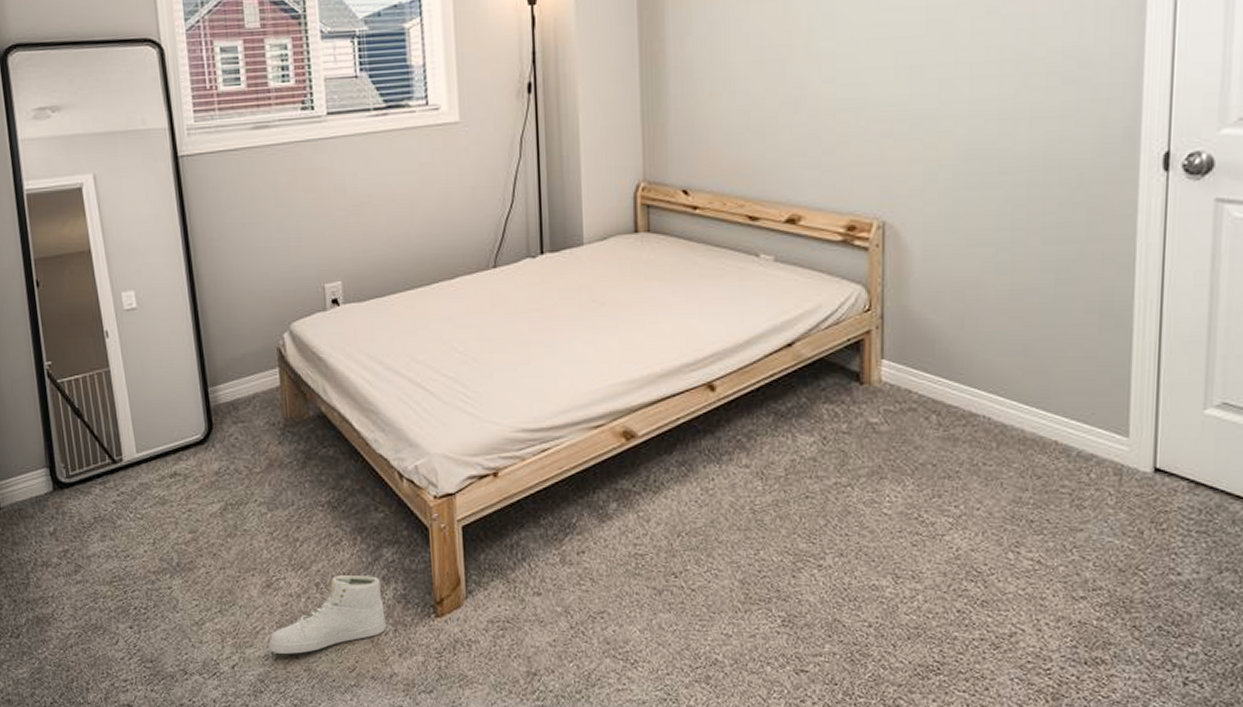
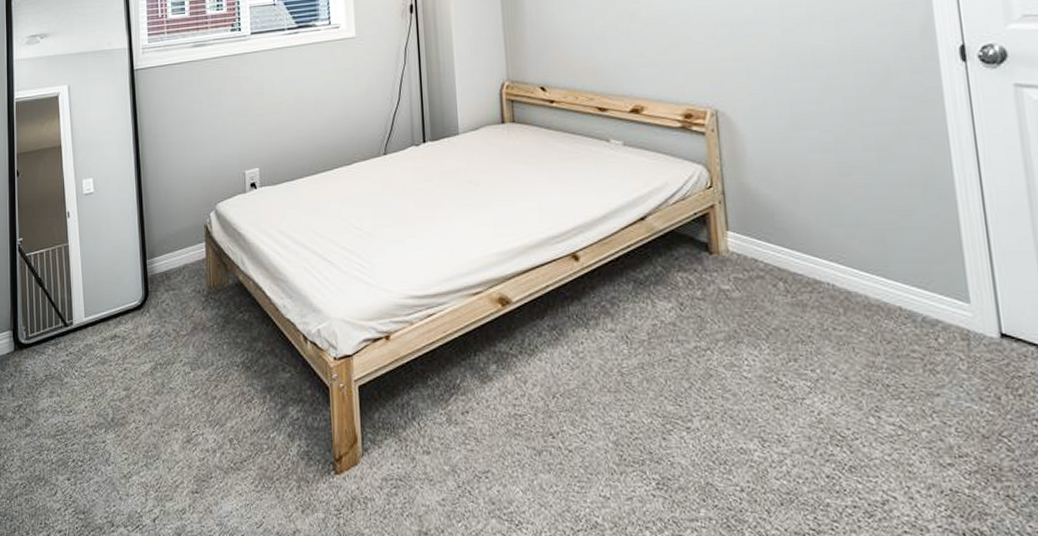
sneaker: present [269,575,386,654] -> none [187,432,291,508]

